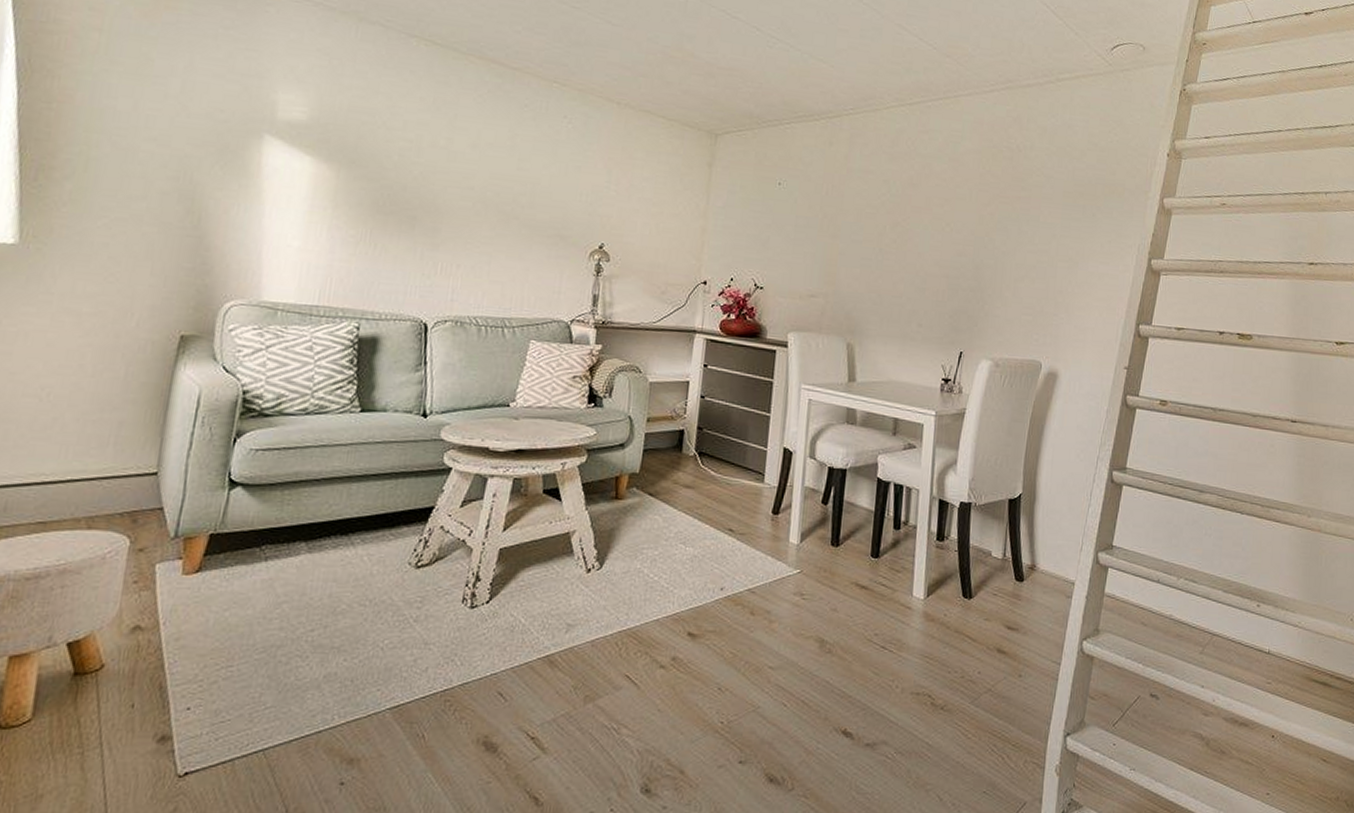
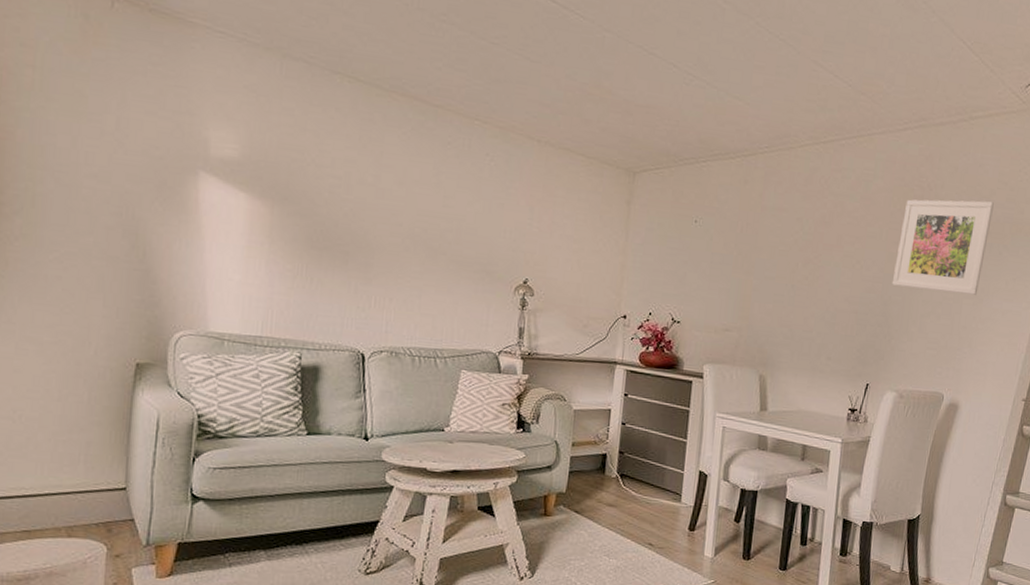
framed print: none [983,160,1085,258] -> present [891,199,994,295]

